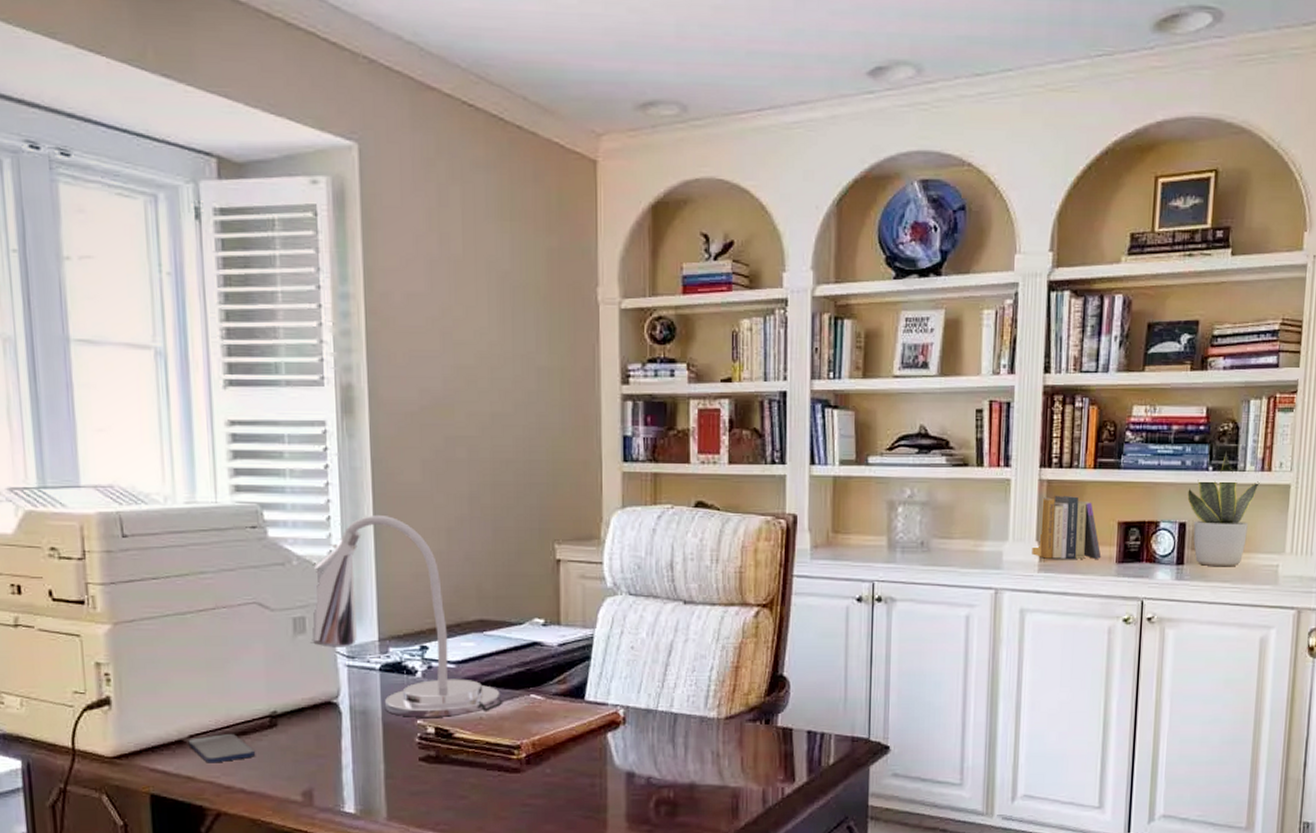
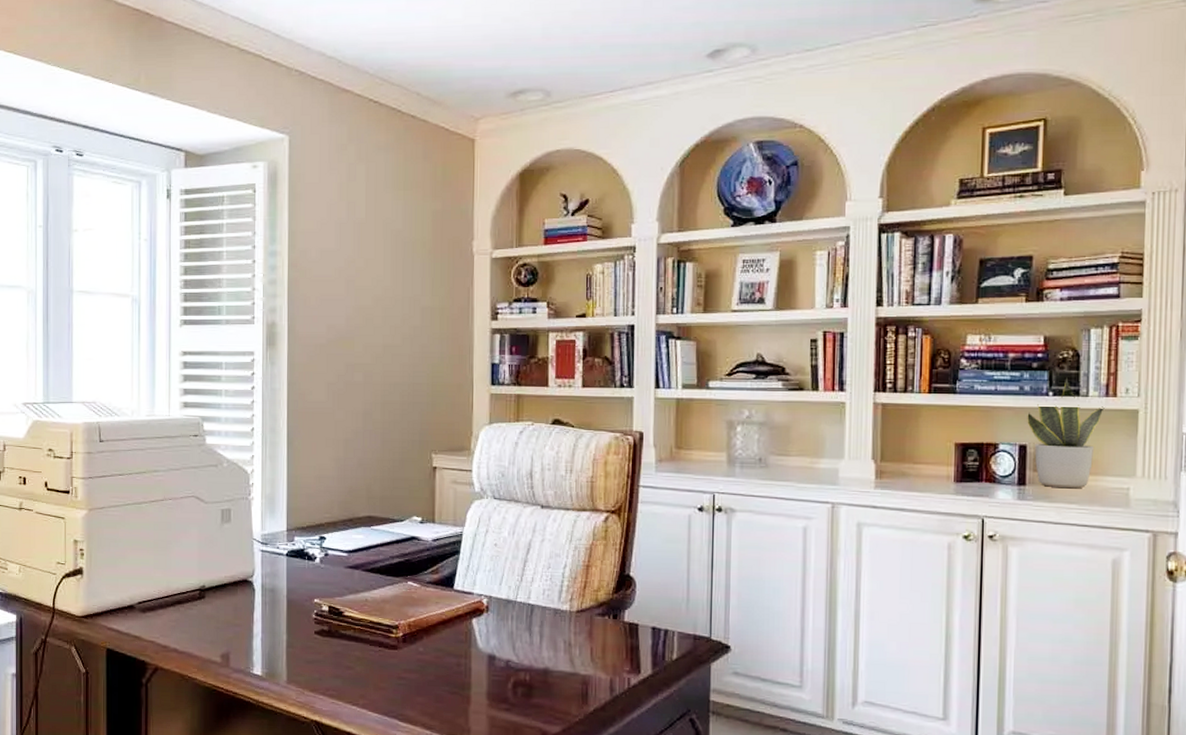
smartphone: present [188,734,256,763] -> none [137,602,187,626]
table lamp: present [310,514,503,717] -> none [234,427,385,598]
books: present [1032,495,1101,559] -> none [868,417,939,478]

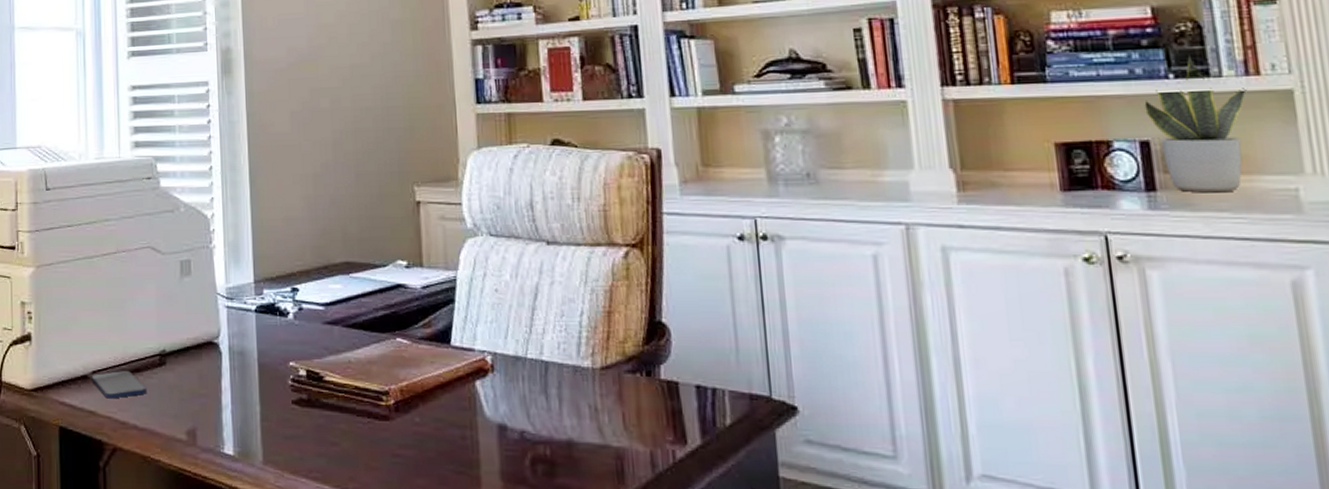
smartphone: none [137,602,187,626] -> present [91,371,147,399]

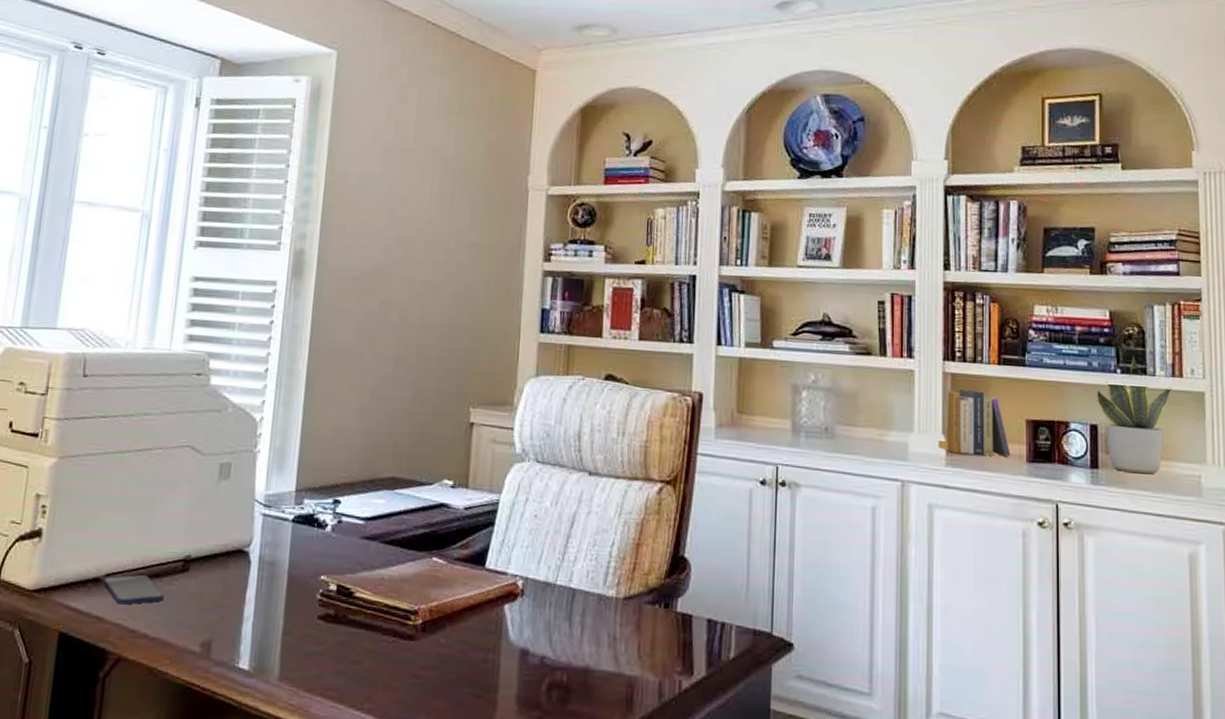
books: none [946,115,1040,188] -> present [938,389,1011,457]

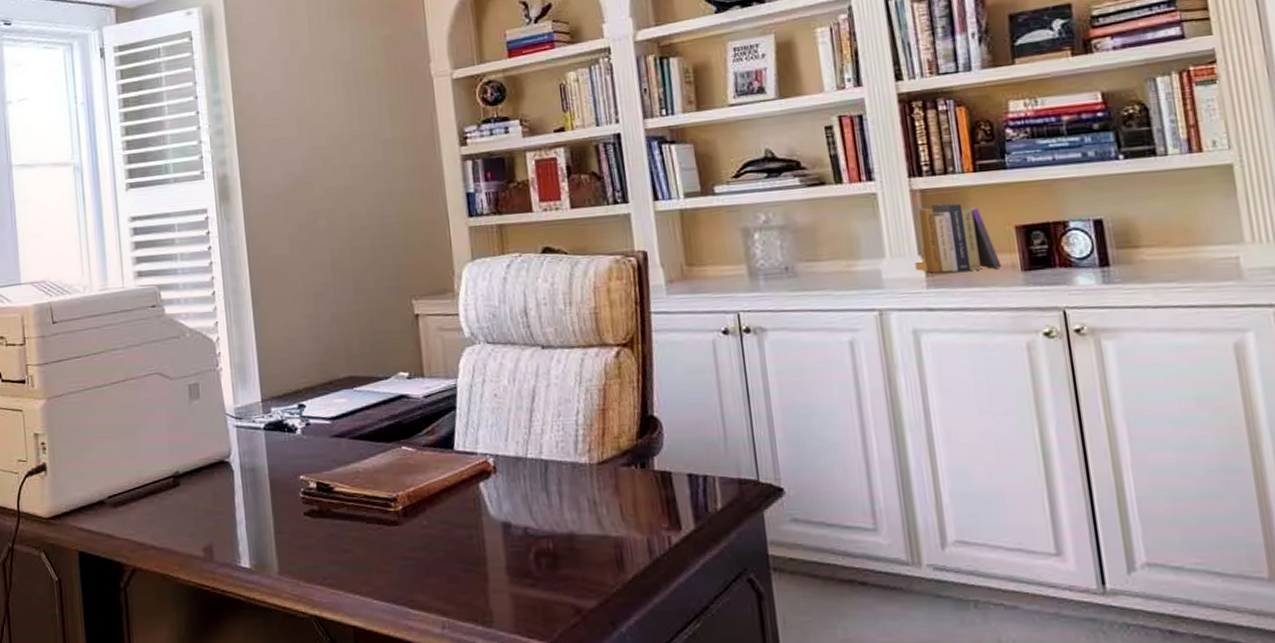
smartphone: present [103,575,165,605] -> none [107,494,163,522]
potted plant: present [1097,355,1172,475] -> none [1097,136,1190,266]

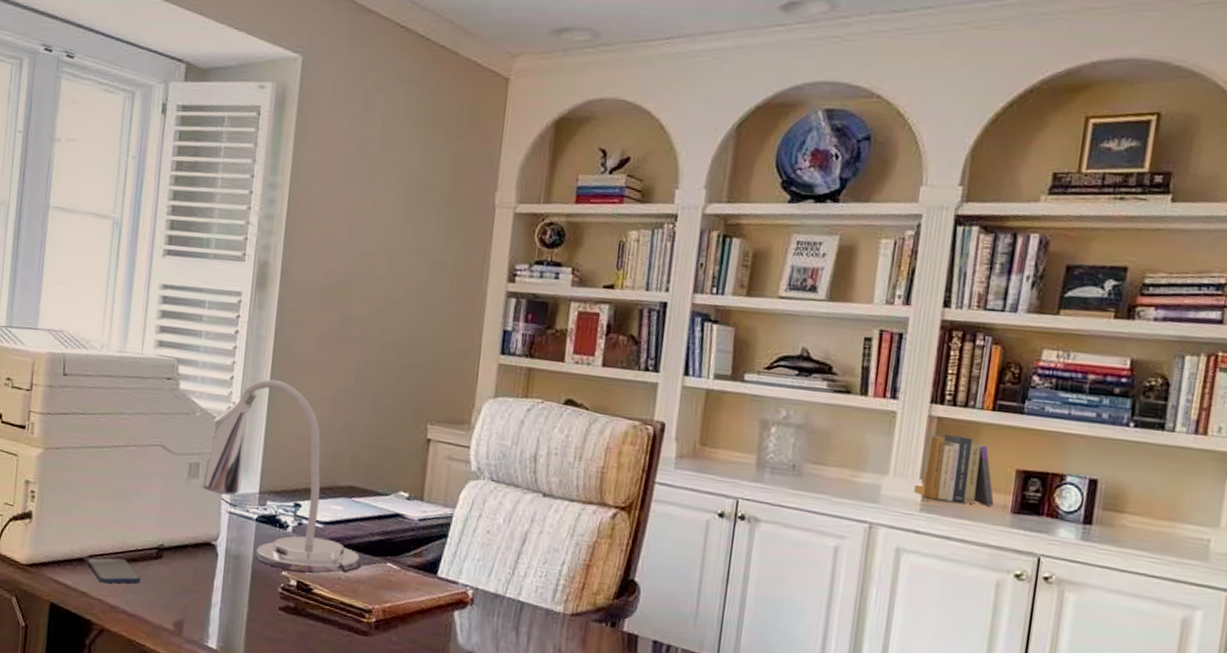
smartphone: none [107,494,163,522] -> present [87,558,141,584]
table lamp: none [204,286,377,473] -> present [201,379,362,574]

